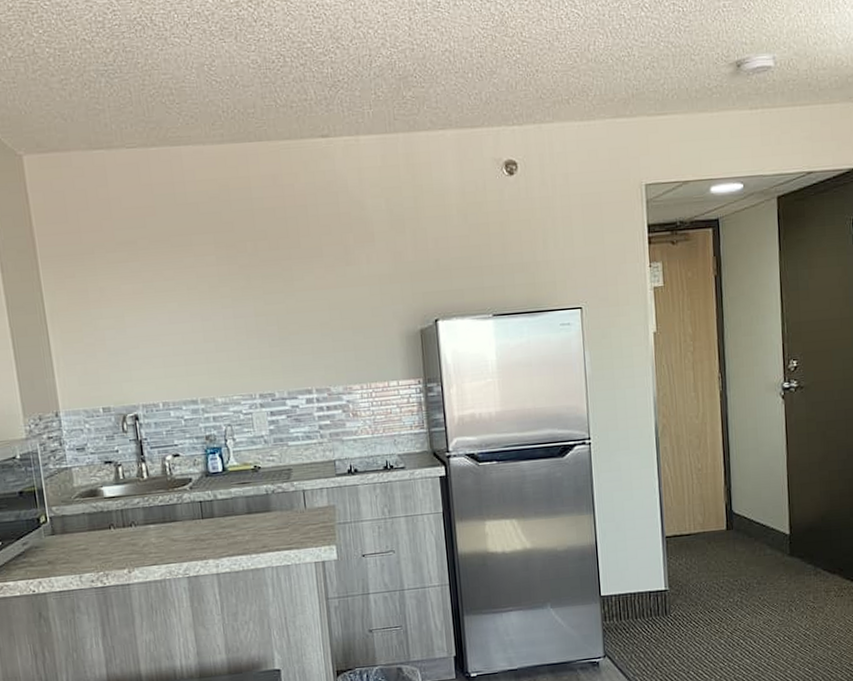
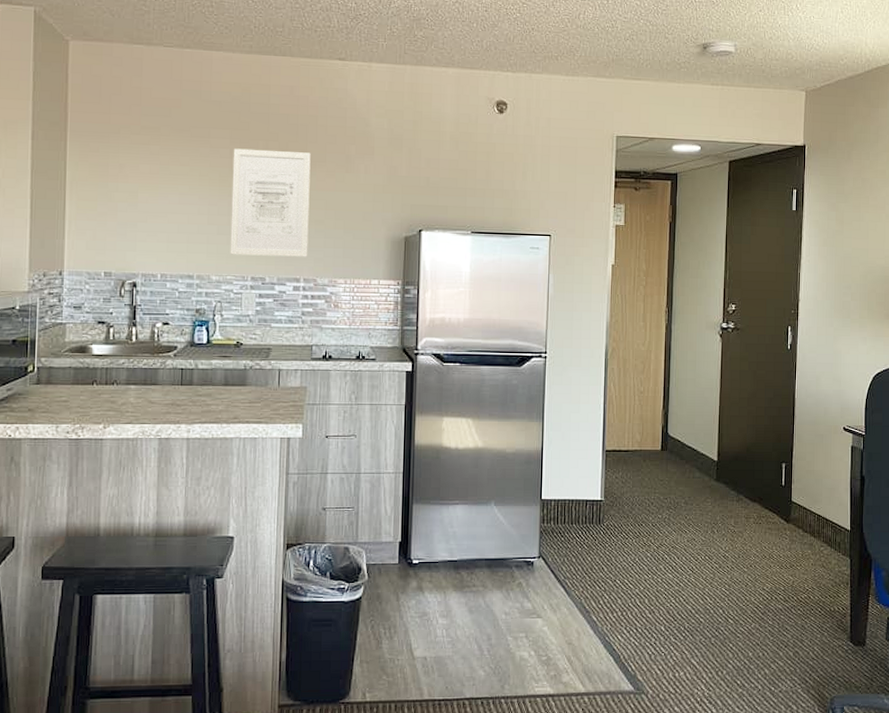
wall art: none [219,248,317,373] -> present [230,148,311,257]

